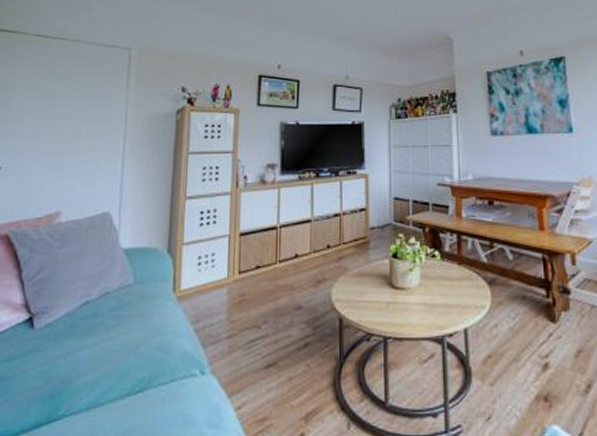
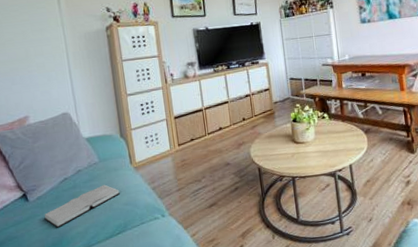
hardback book: none [47,317,152,372] -> present [44,184,120,228]

